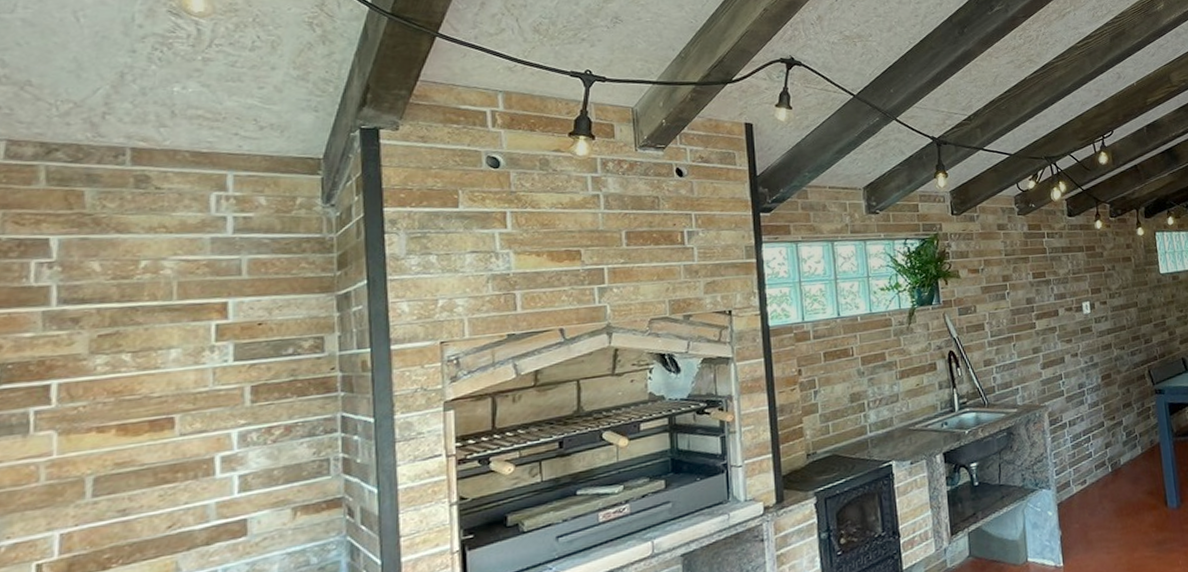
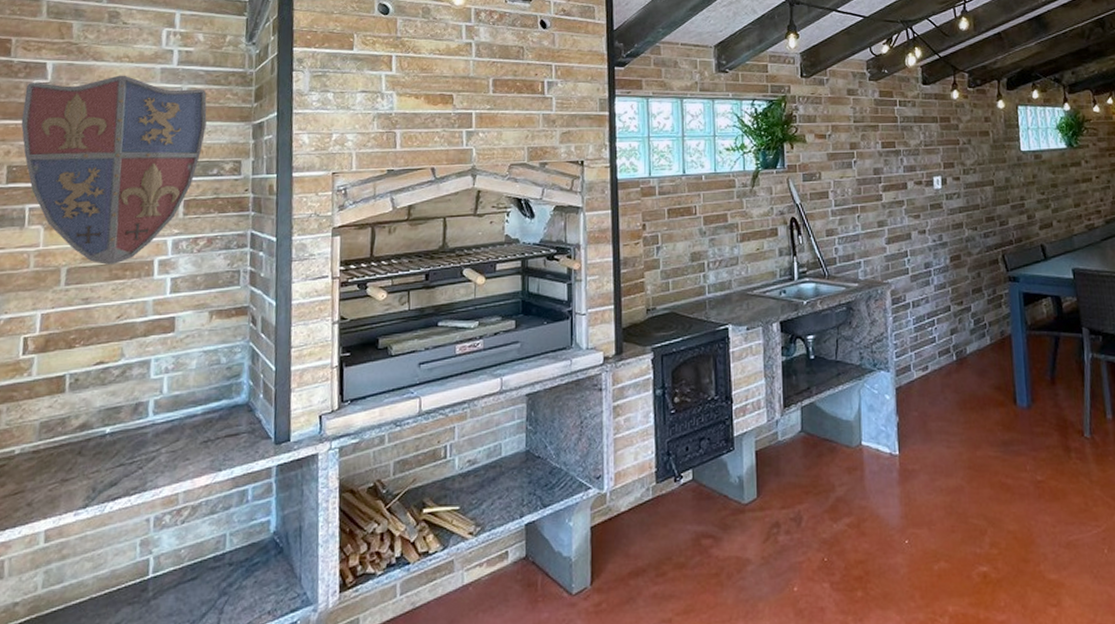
decorative shield: none [16,247,276,468] -> present [21,75,207,265]

